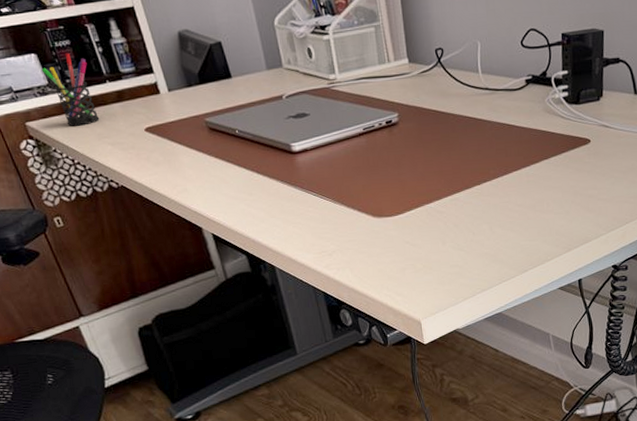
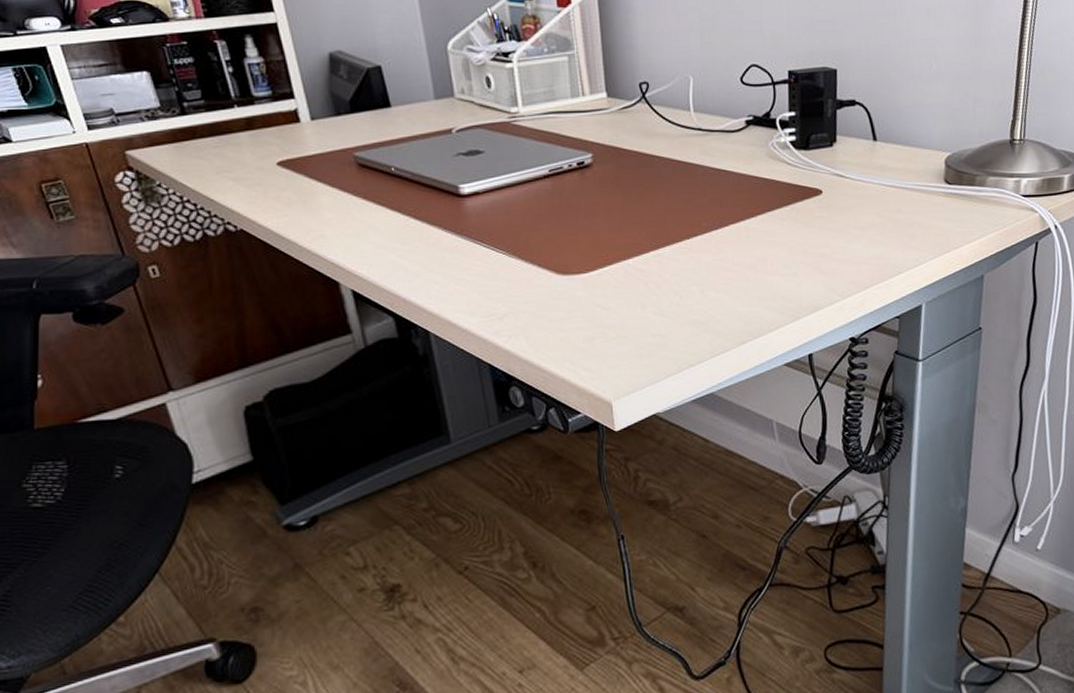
pen holder: present [41,53,100,126] -> none [153,72,221,157]

